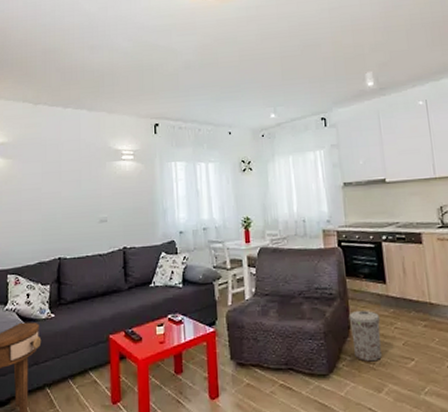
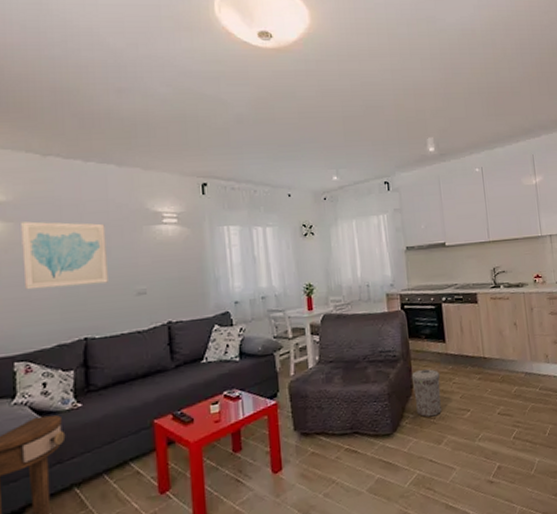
wall art: none [17,158,78,215] -> present [21,221,108,290]

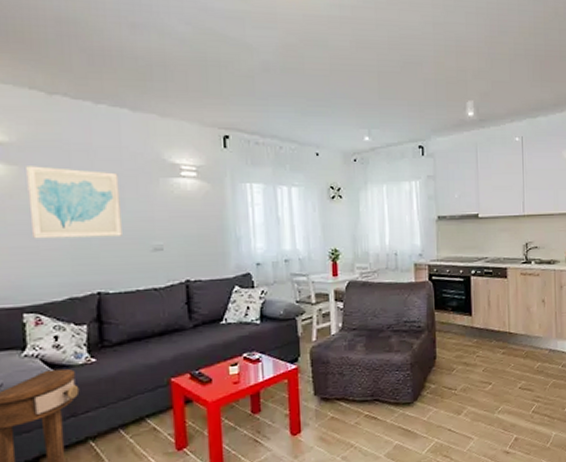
trash can: present [411,369,442,417] -> none [435,341,465,388]

